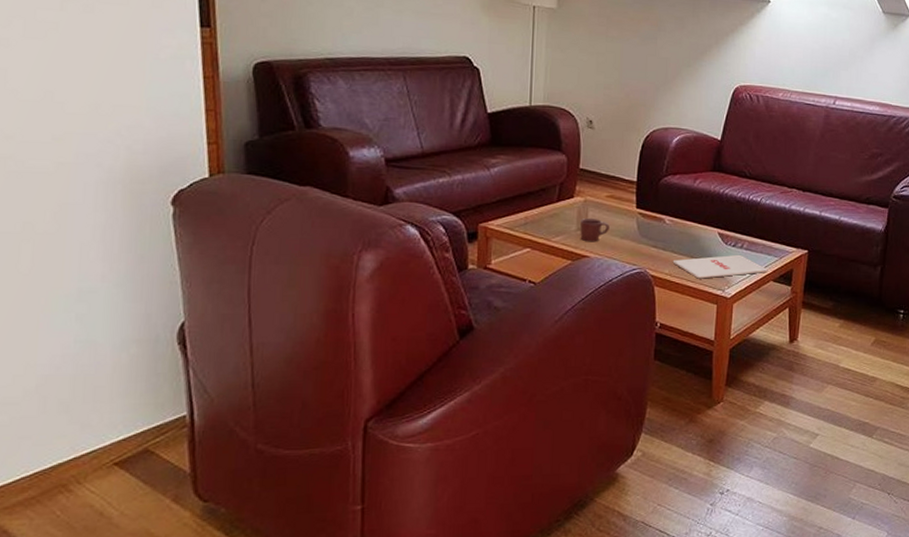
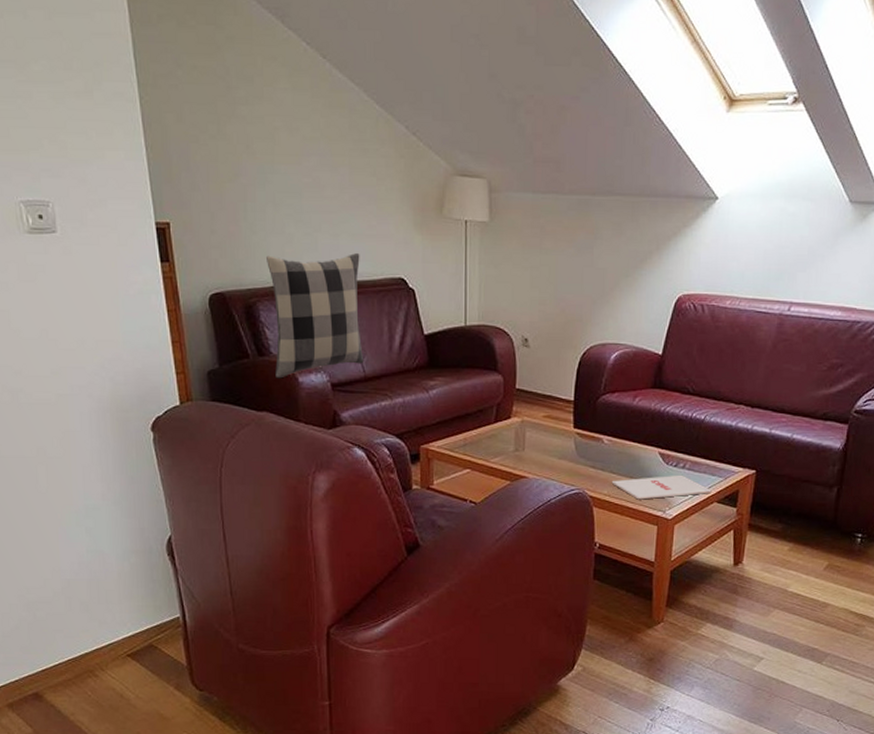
pillow: none [322,27,424,152] -> present [267,252,364,379]
mug: present [580,218,610,241] -> none [518,439,547,462]

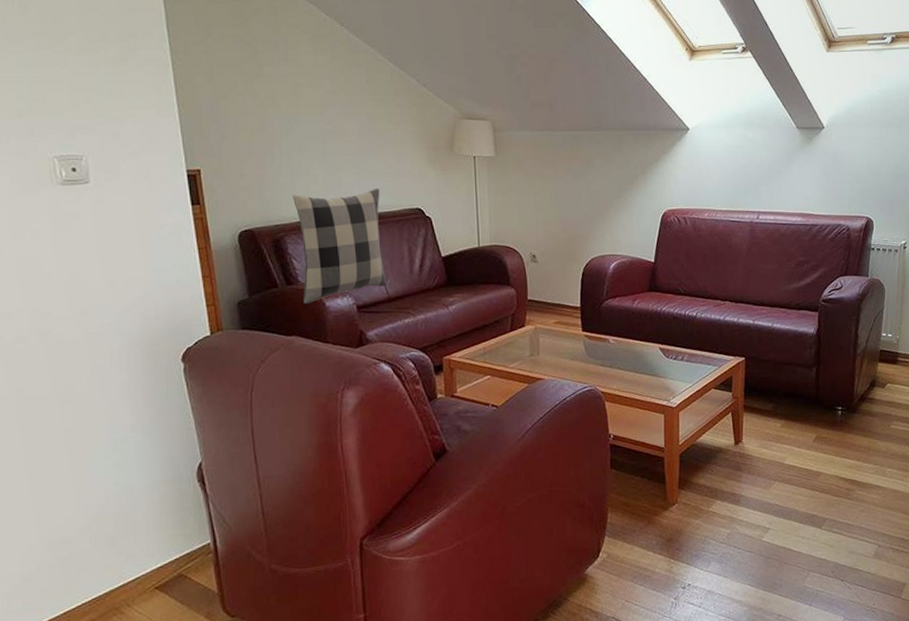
magazine: present [611,474,712,500] -> none [619,366,709,392]

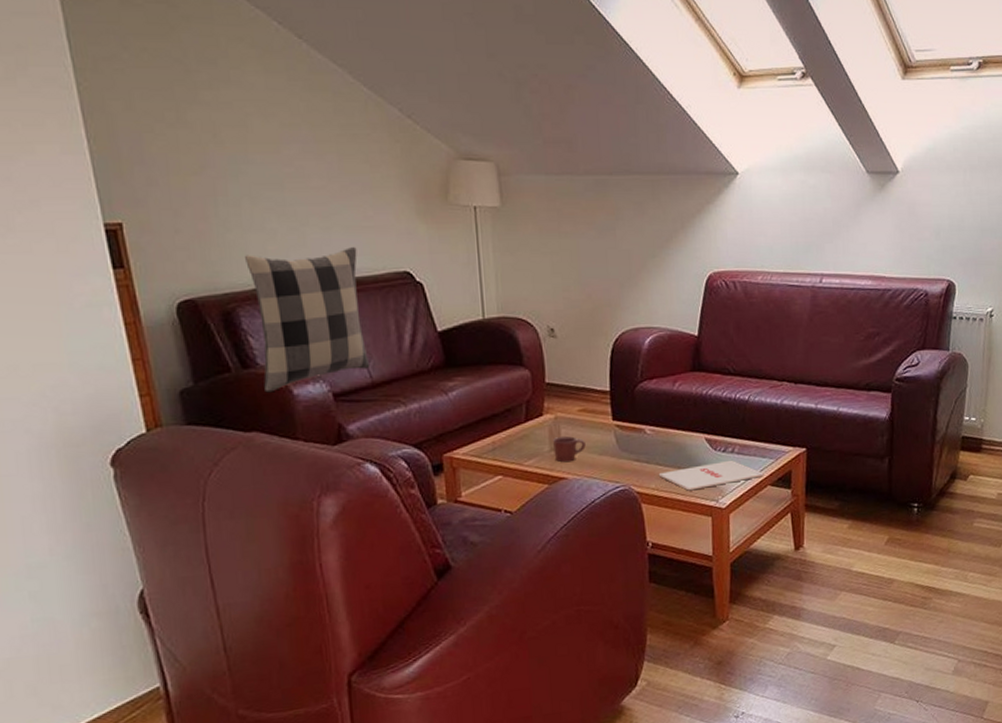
mug: none [533,344,560,365] -> present [553,436,586,462]
magazine: none [619,366,709,392] -> present [658,459,764,491]

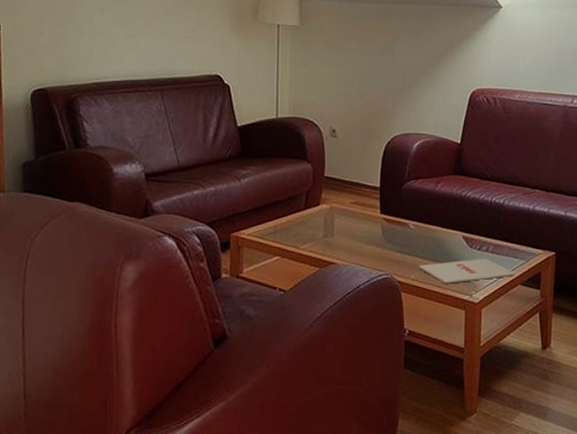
pillow: present [245,246,371,393] -> none [90,52,179,169]
mug: present [553,436,586,462] -> none [327,225,355,248]

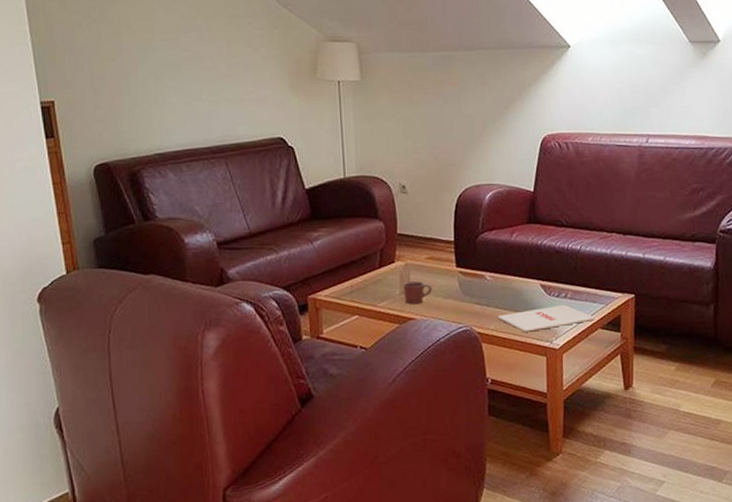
mug: none [327,225,355,248] -> present [403,281,432,304]

